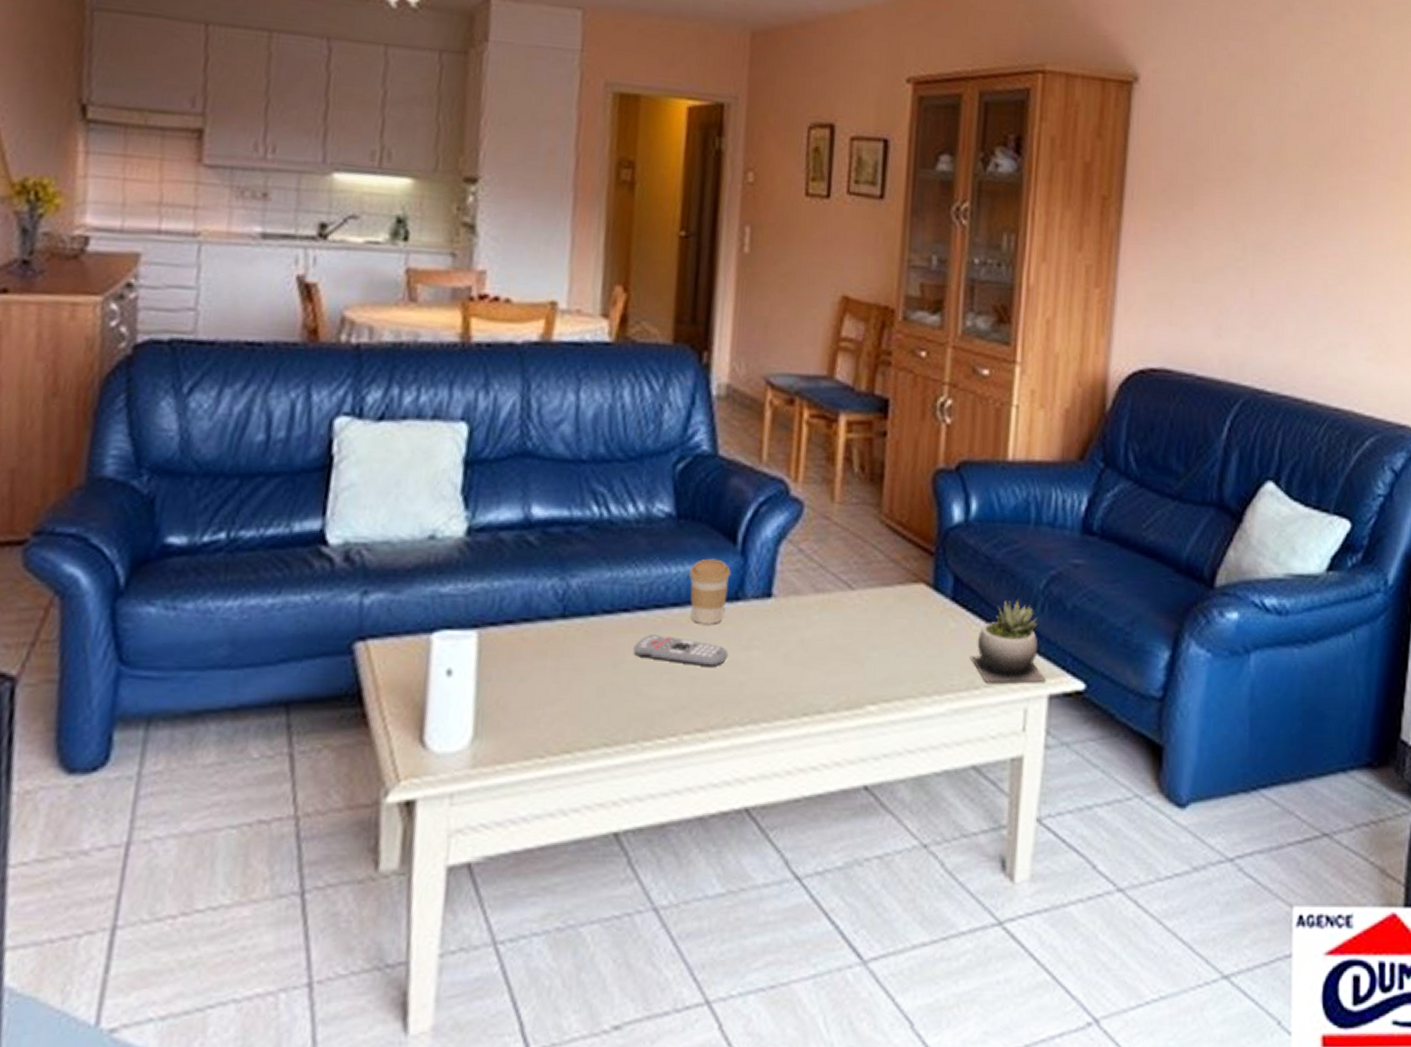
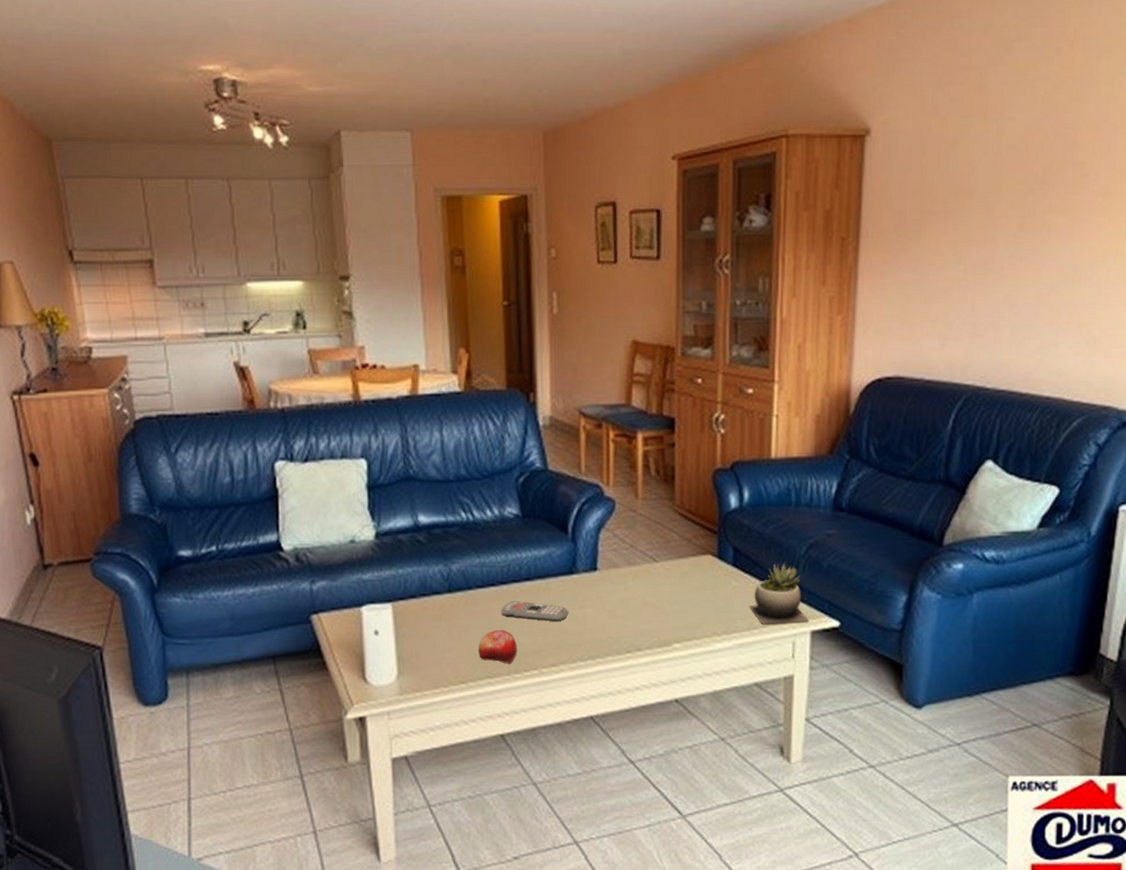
fruit: none [595,675,651,727] -> present [478,629,517,664]
coffee cup: present [689,558,731,624] -> none [536,545,565,592]

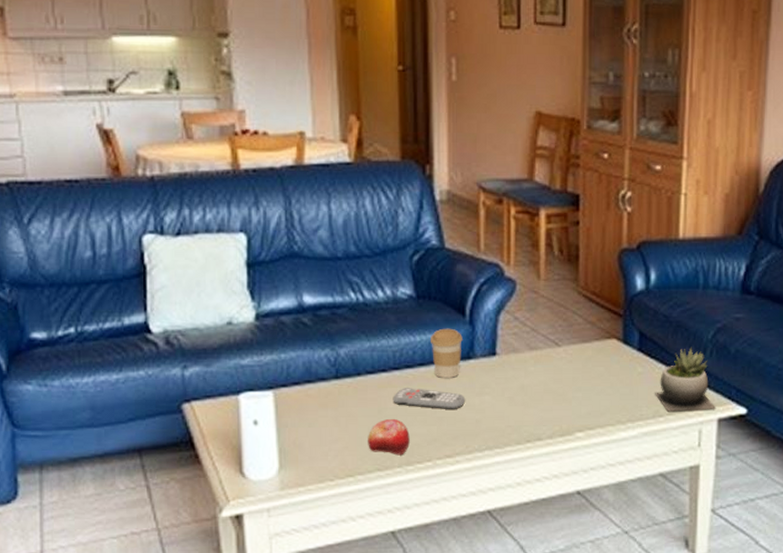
coffee cup: none [536,545,565,592] -> present [431,328,463,378]

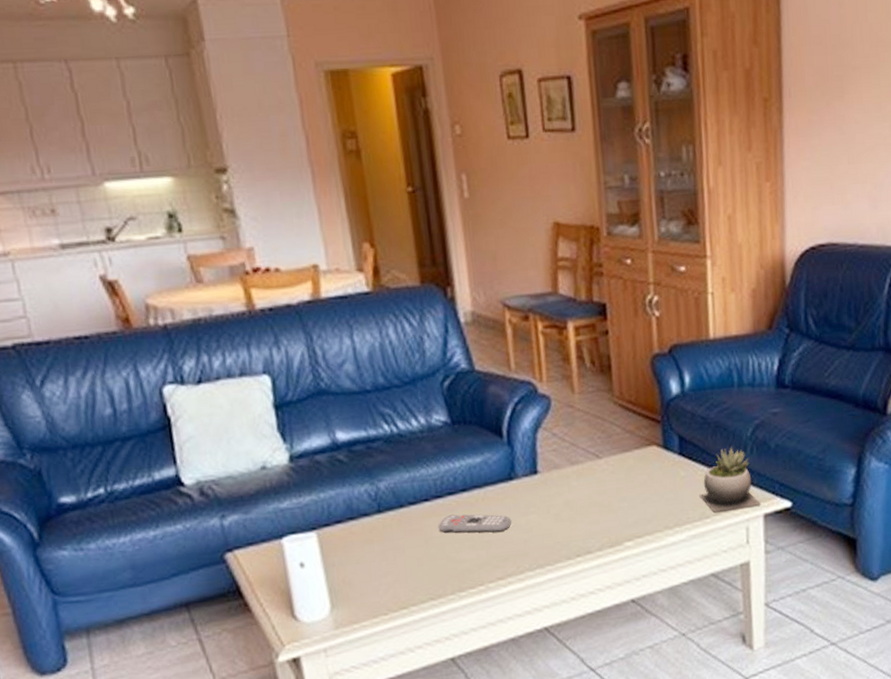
fruit: present [368,418,410,456] -> none [417,546,460,583]
coffee cup: present [431,328,463,378] -> none [470,451,503,502]

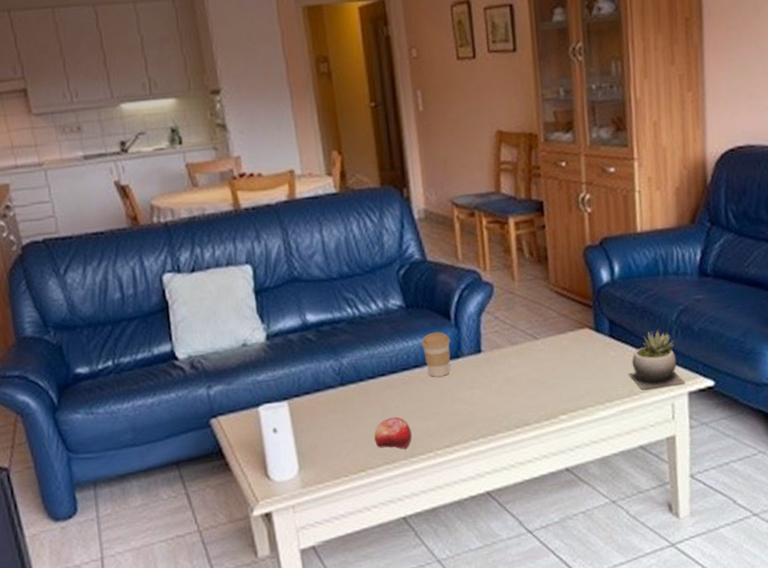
fruit: none [417,546,460,583] -> present [374,416,412,450]
remote control: present [438,514,512,533] -> none [393,388,458,405]
coffee cup: none [470,451,503,502] -> present [422,332,451,377]

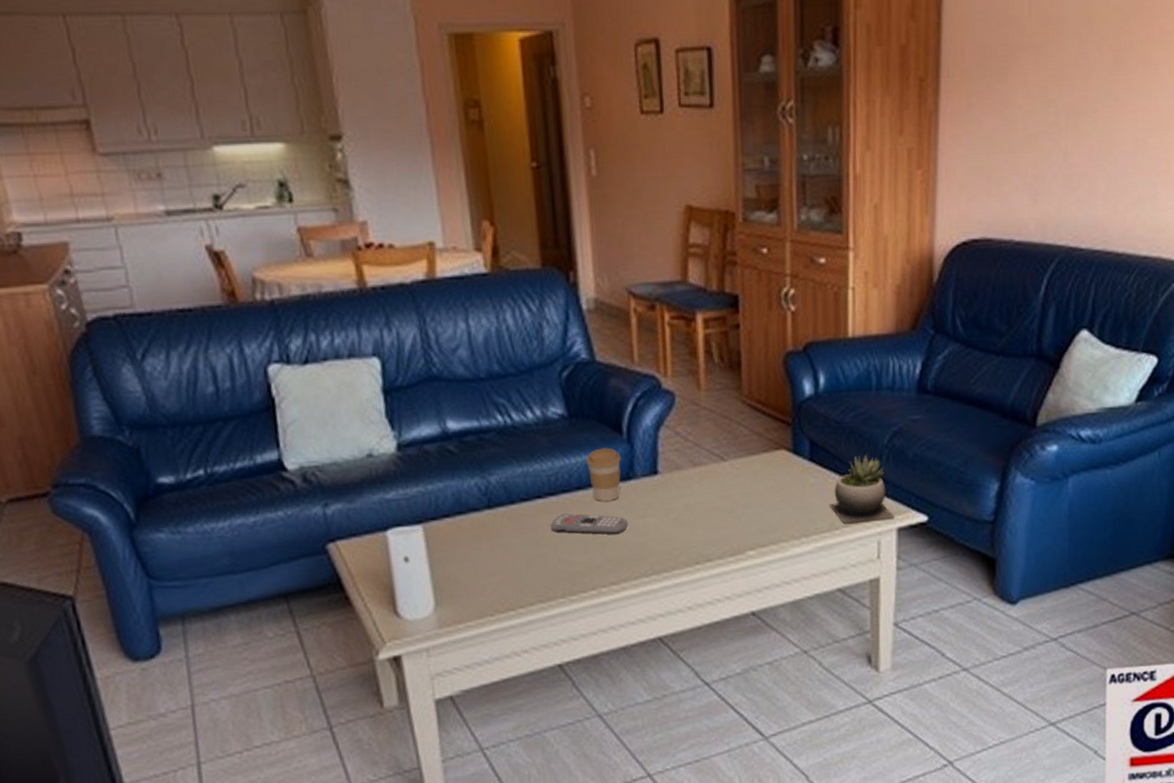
fruit: present [374,416,412,450] -> none [527,547,572,586]
remote control: none [393,388,458,405] -> present [550,513,629,535]

